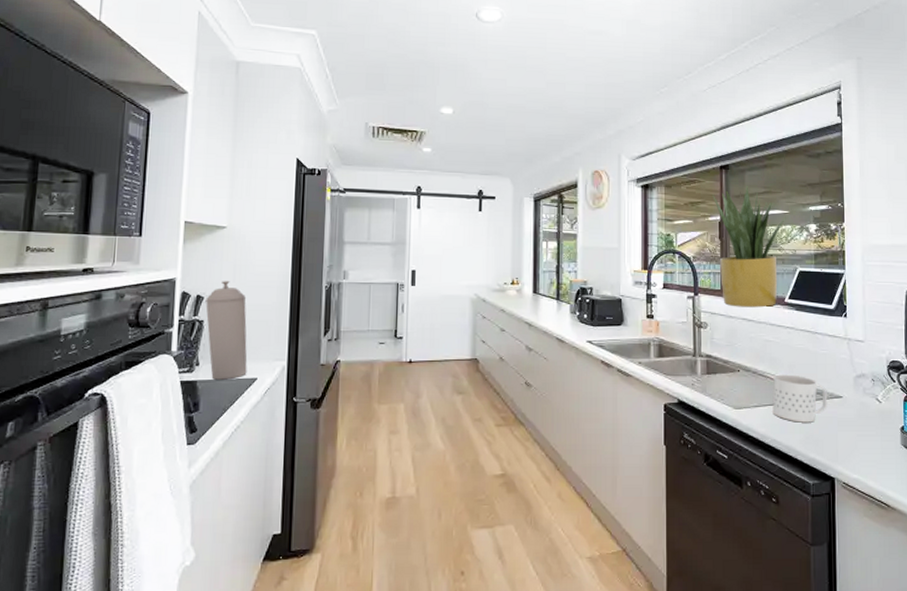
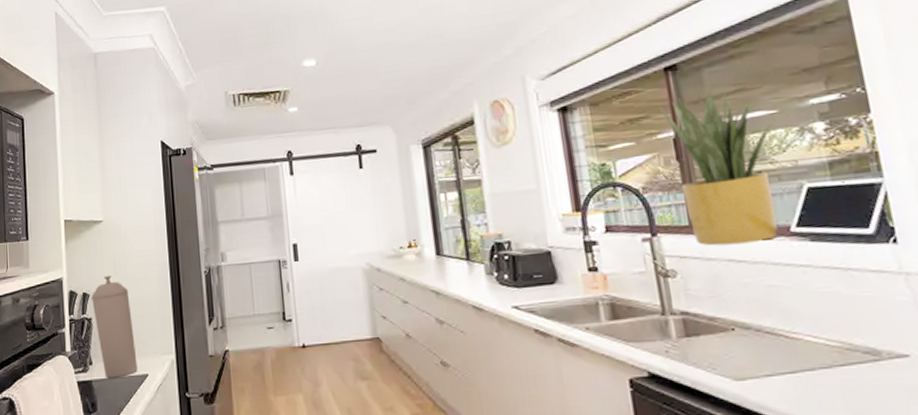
mug: present [772,374,828,423] -> none [788,329,886,395]

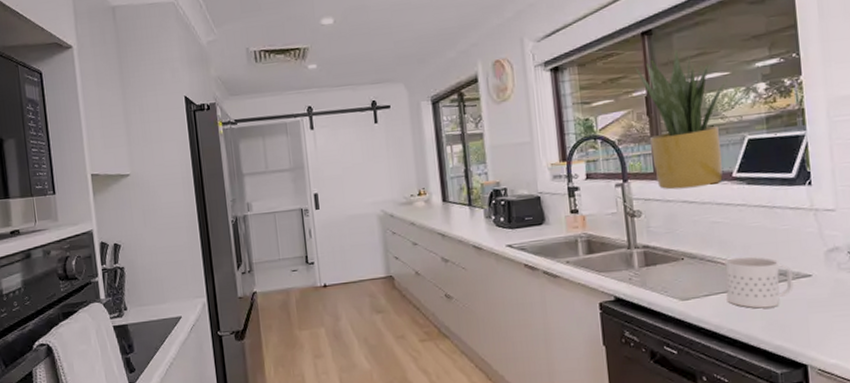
canister: present [91,276,138,378] -> none [123,227,171,322]
mug: none [788,329,886,395] -> present [724,256,794,309]

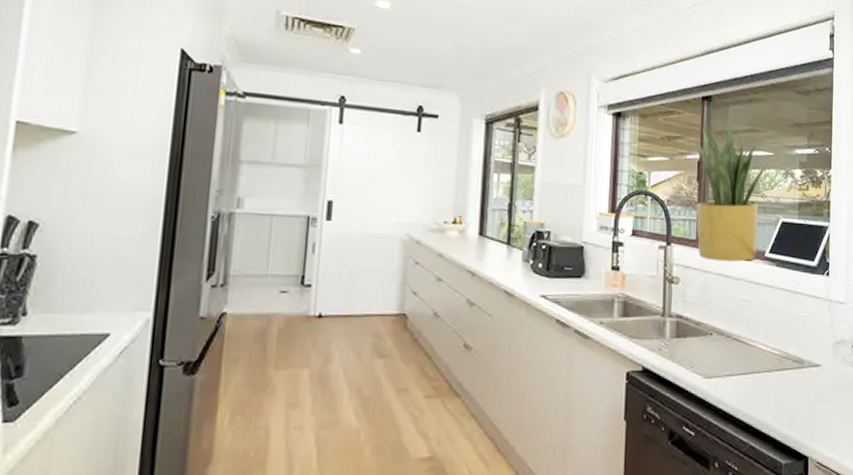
mug: present [724,256,794,309] -> none [746,339,805,394]

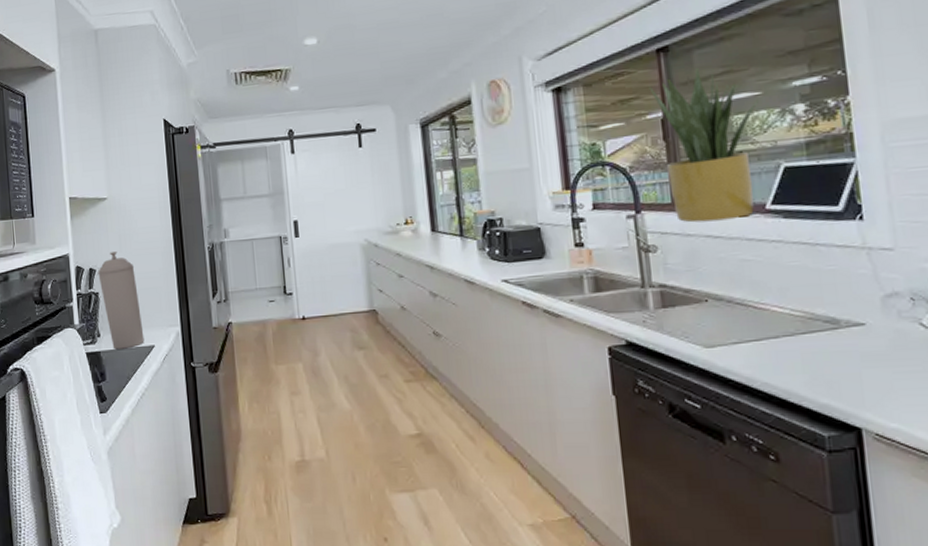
canister: none [40,203,101,335] -> present [98,252,144,349]

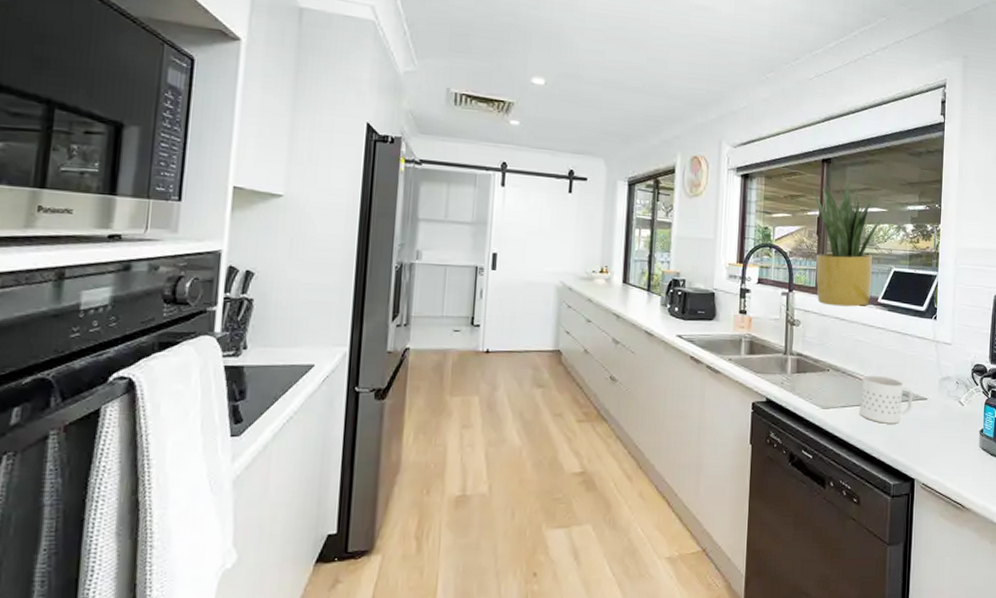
canister: present [98,252,144,349] -> none [256,256,305,366]
mug: none [757,300,843,360] -> present [859,375,913,424]

